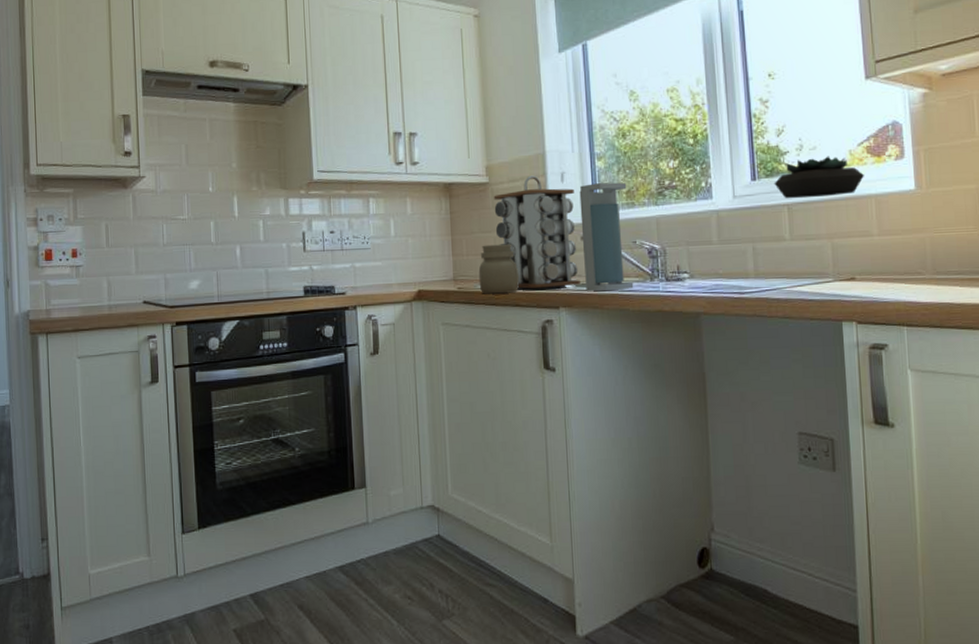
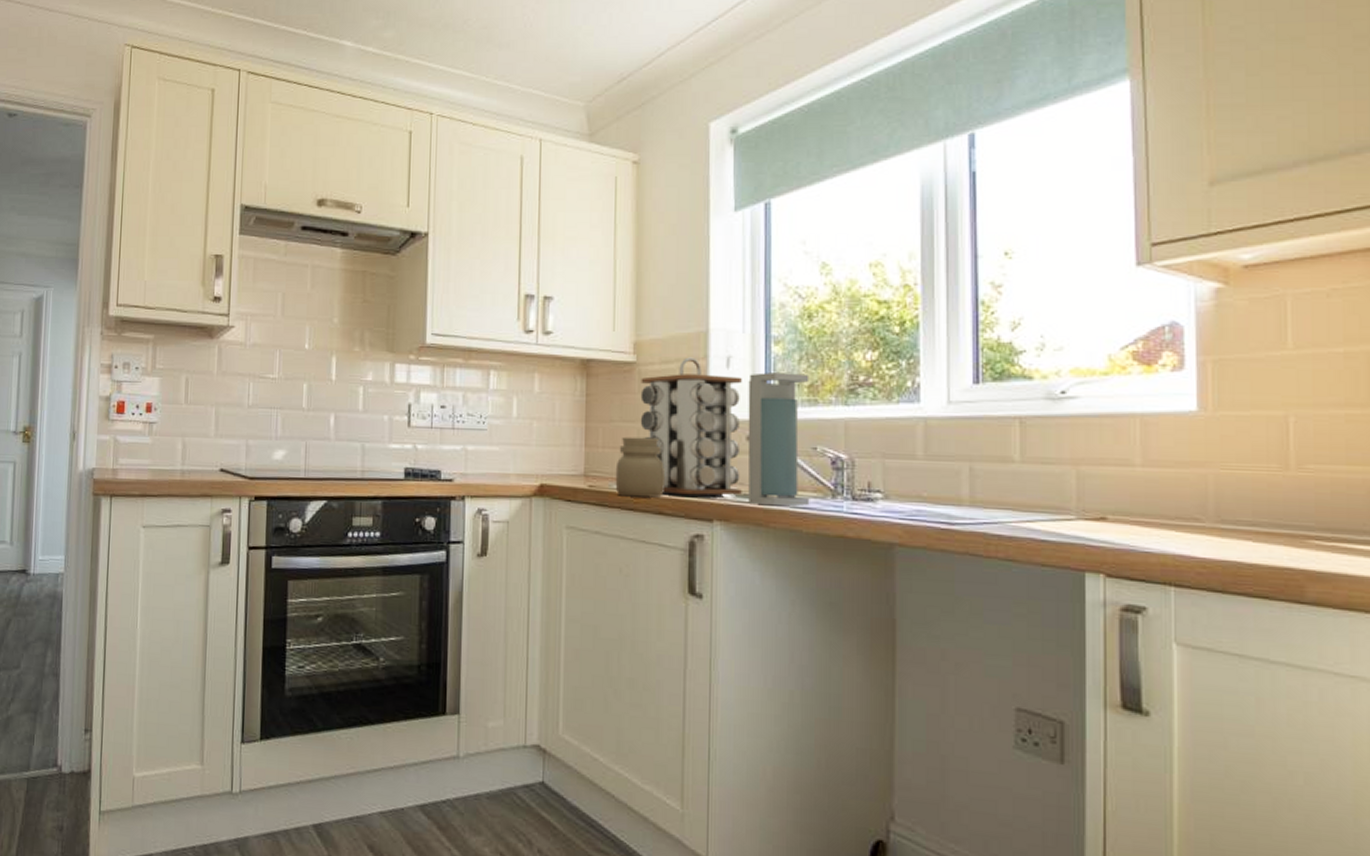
succulent plant: present [774,156,864,199] -> none [1003,360,1127,412]

